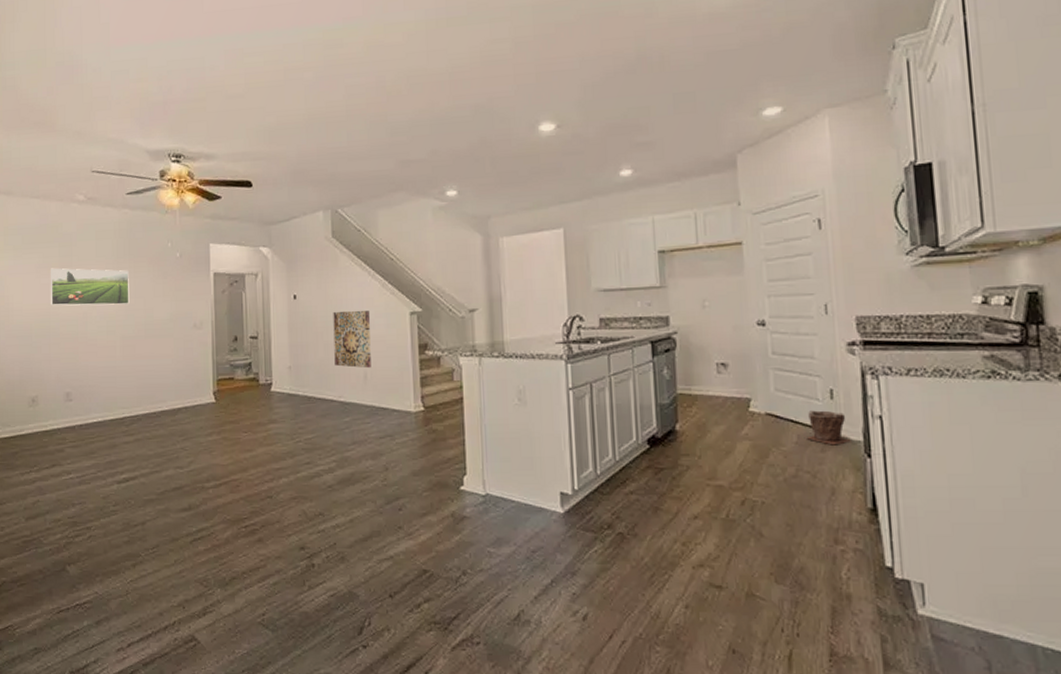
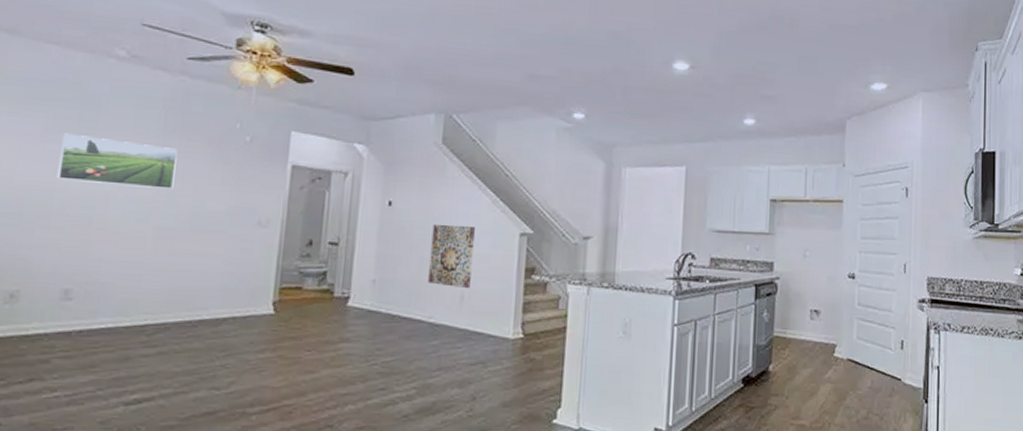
plant pot: present [807,410,851,445] -> none [879,358,914,391]

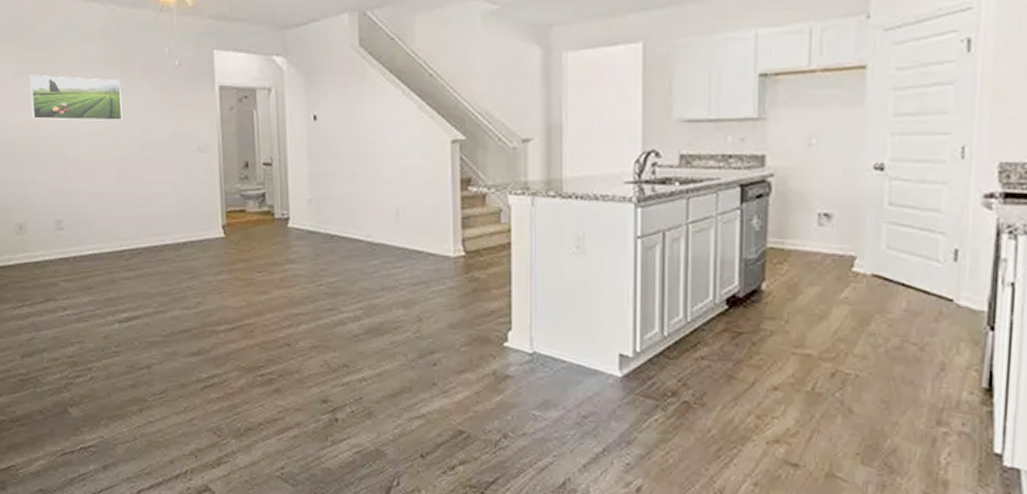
wall art: present [428,223,475,289] -> none [360,135,404,205]

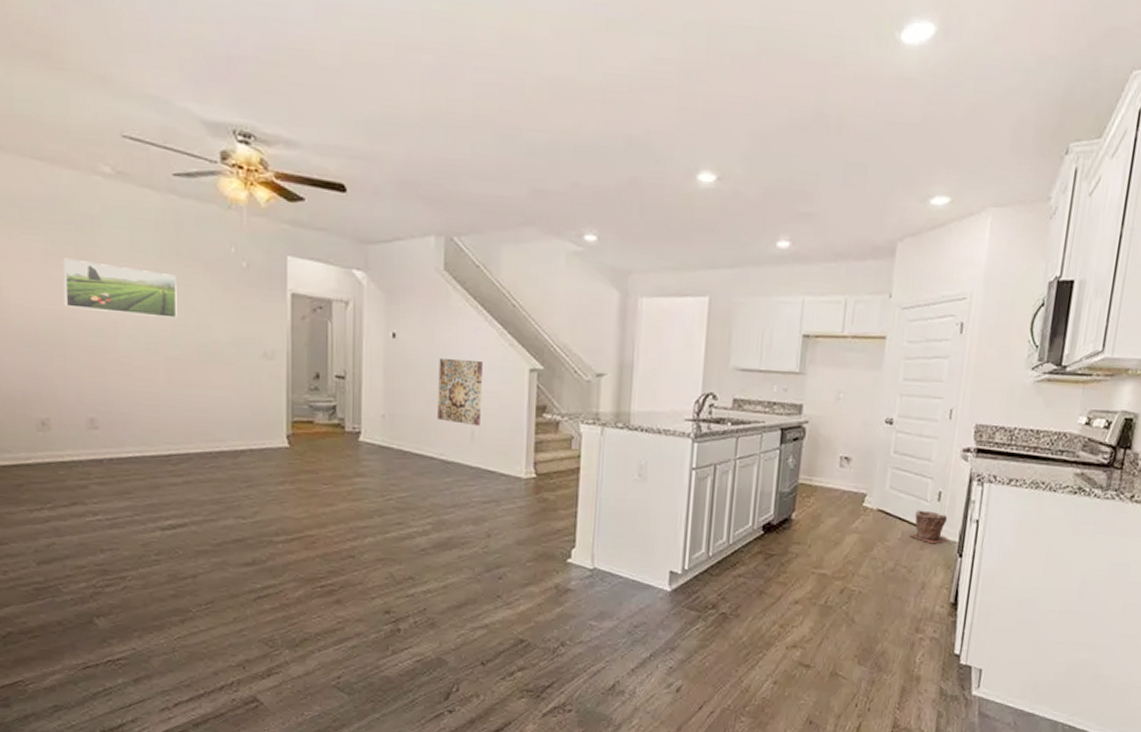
wall art: none [360,135,404,205] -> present [437,357,482,427]
plant pot: none [919,273,973,315] -> present [910,510,948,544]

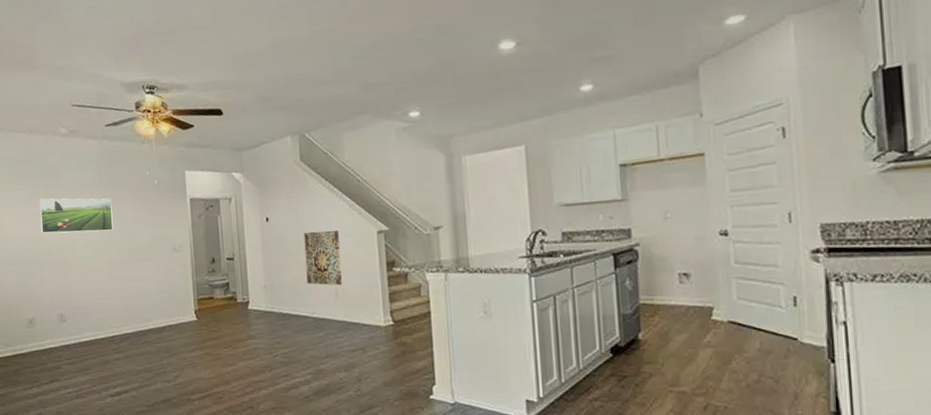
plant pot: present [910,510,948,544] -> none [770,317,815,351]

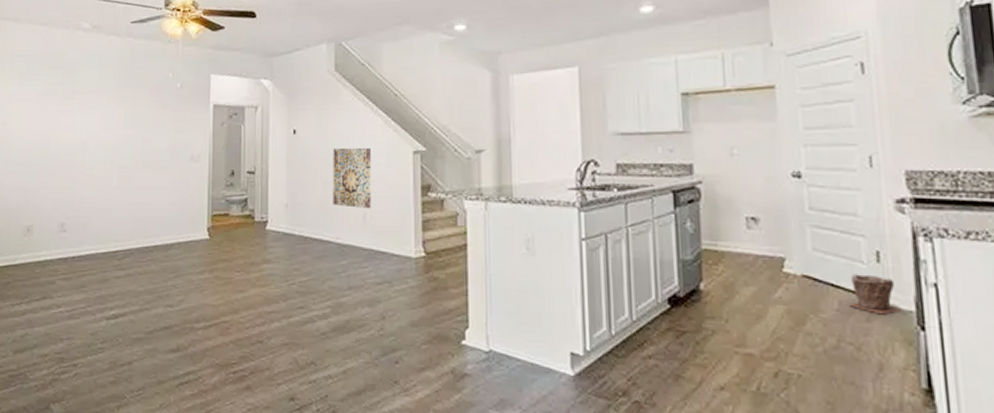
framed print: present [39,198,113,234] -> none [50,95,129,135]
plant pot: none [770,317,815,351] -> present [850,274,901,315]

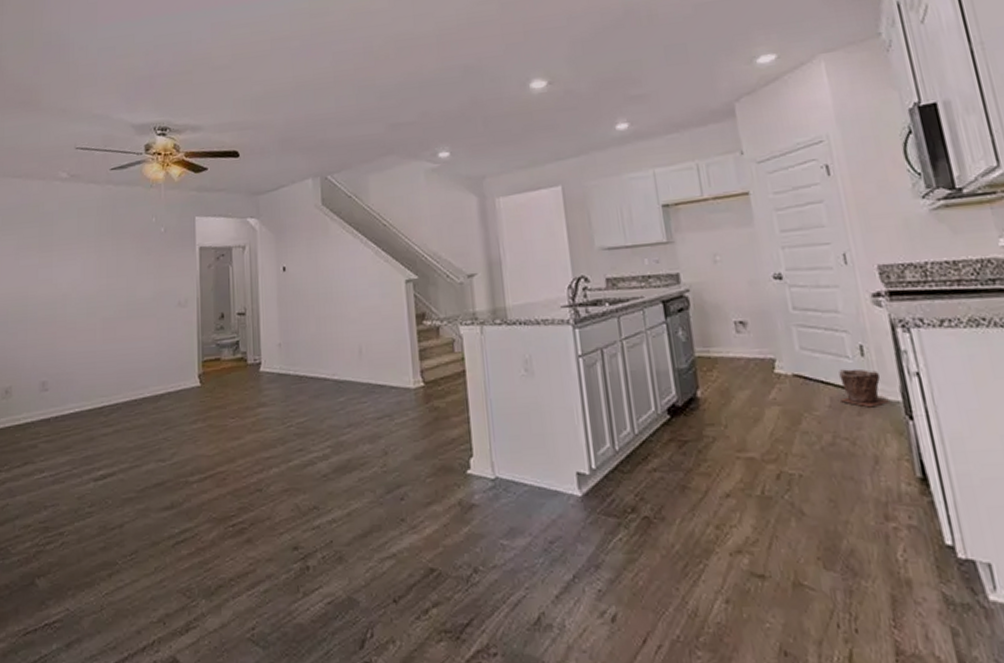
wall art: present [333,147,371,209] -> none [324,280,366,343]

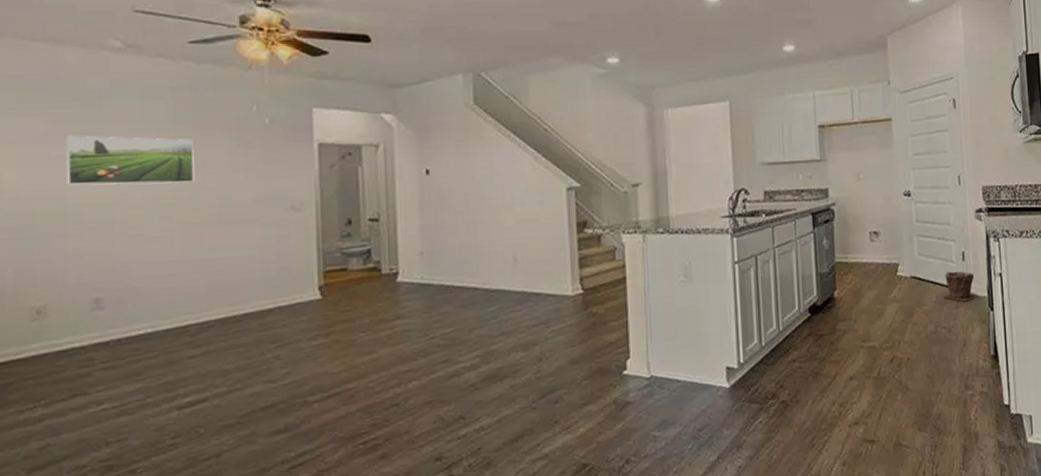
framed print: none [28,248,111,288] -> present [66,135,195,185]

